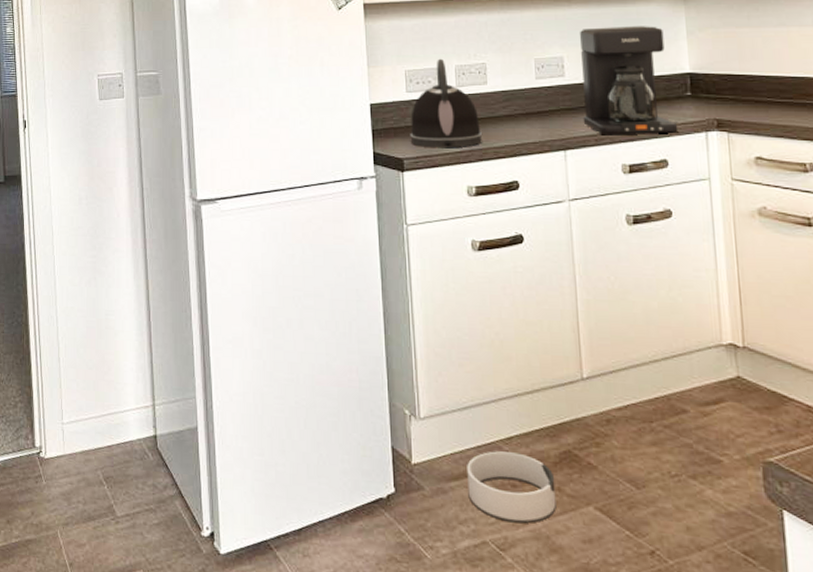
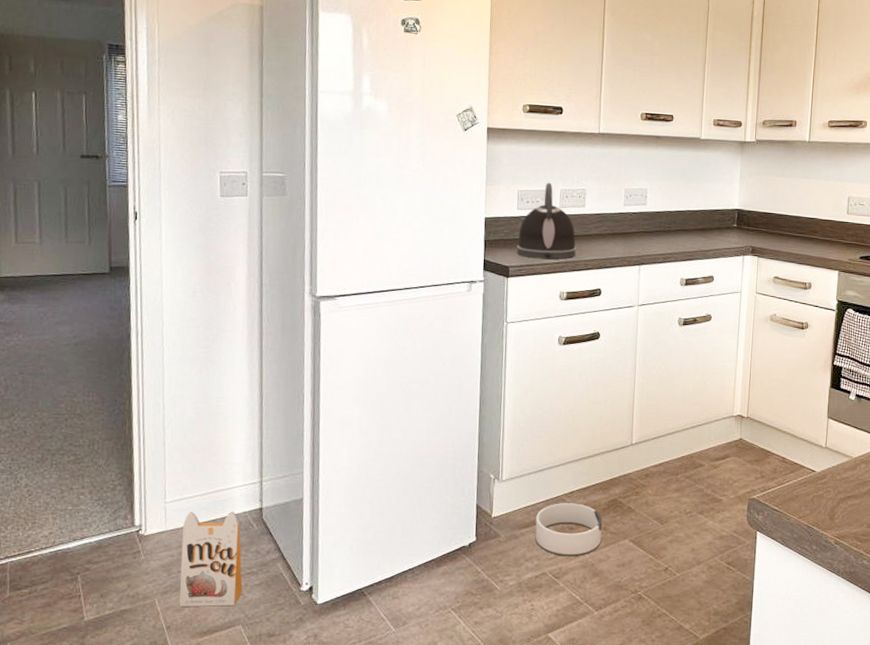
shopping bag: none [80,435,141,546] -> present [179,511,243,607]
coffee maker: present [580,26,678,136] -> none [656,167,724,256]

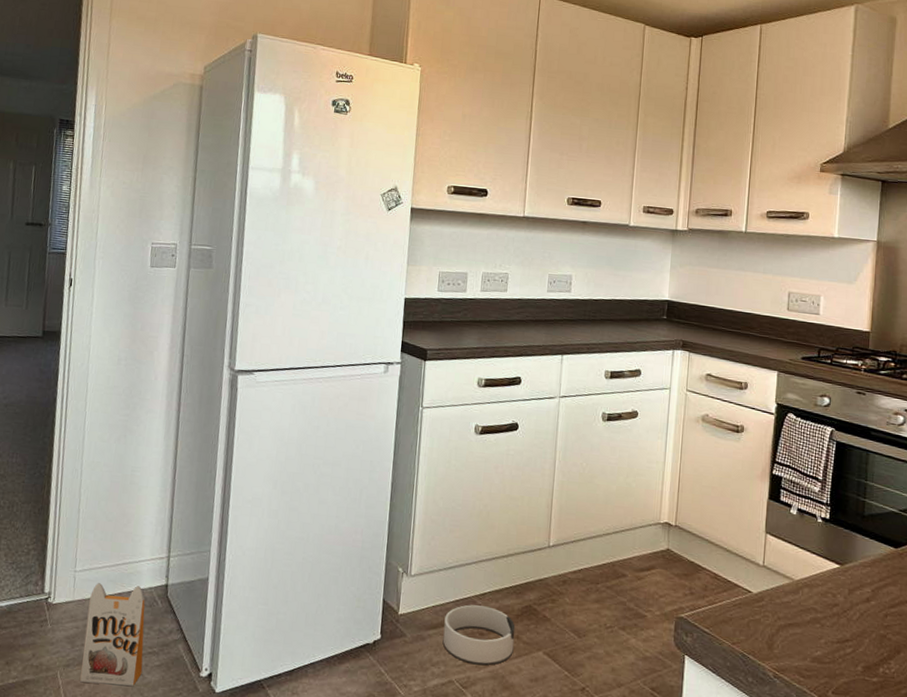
kettle: present [516,182,577,260] -> none [435,265,498,344]

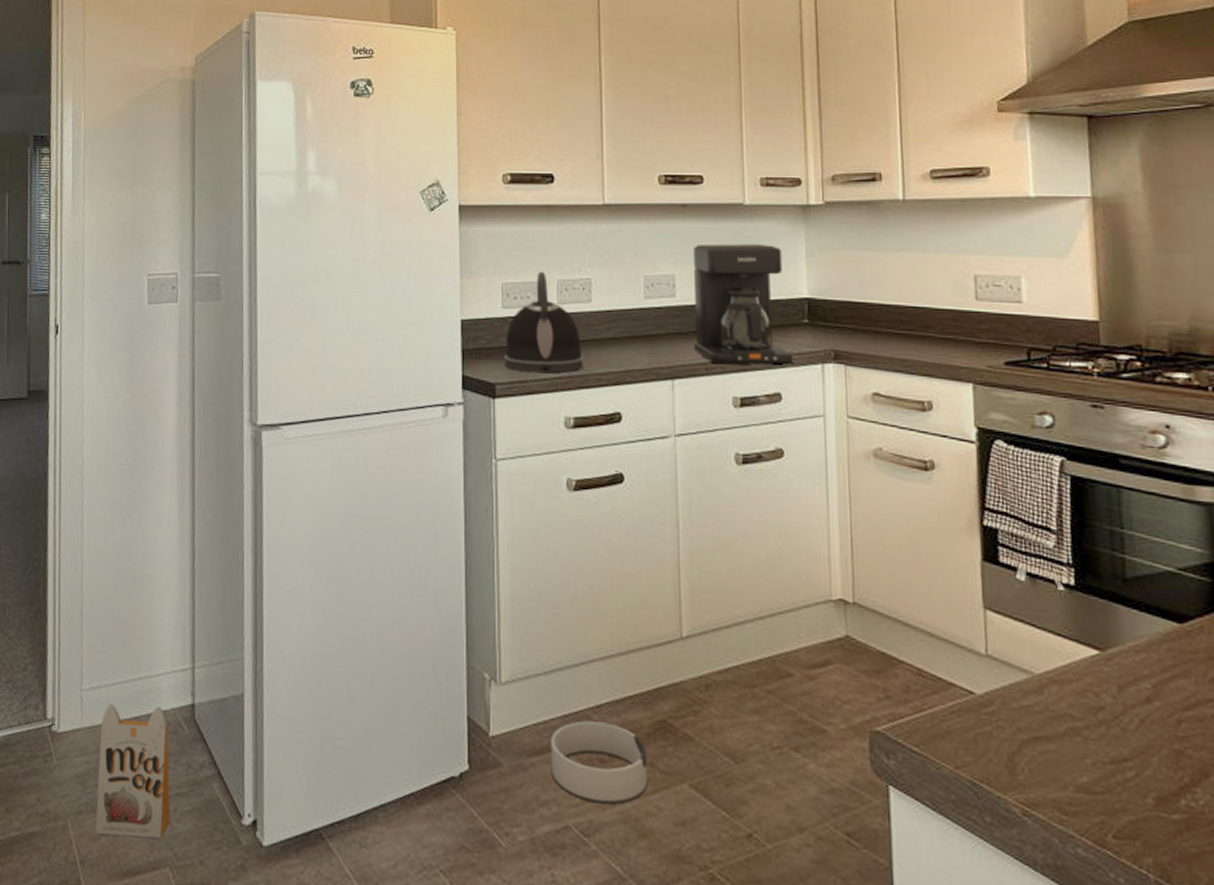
kettle: none [435,265,498,344] -> present [504,271,584,374]
coffee maker: none [580,253,653,349] -> present [693,244,794,365]

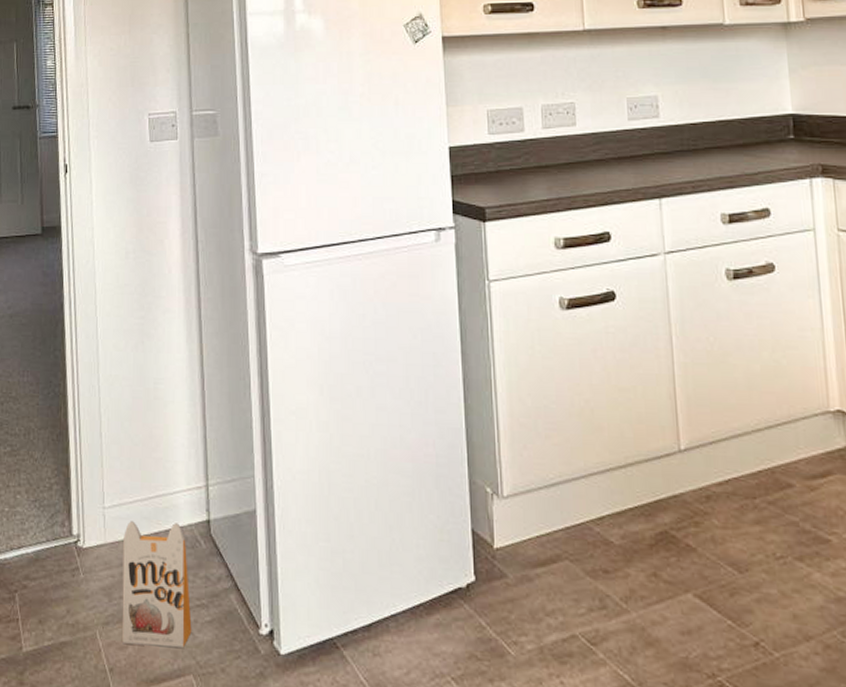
kettle: present [504,271,584,374] -> none [492,97,572,196]
pet bowl: present [551,720,648,805] -> none [554,532,652,614]
coffee maker: present [693,244,794,365] -> none [675,63,781,182]

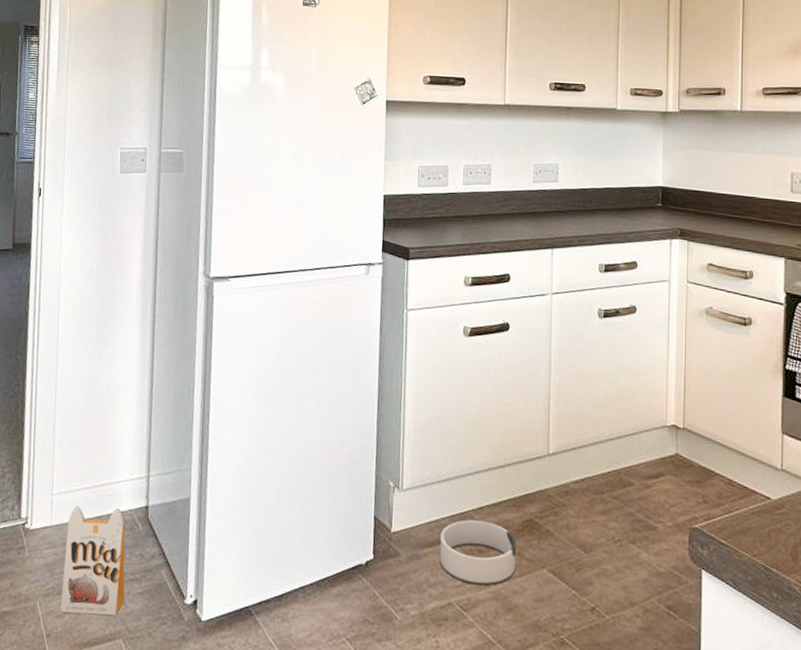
pet bowl: none [554,532,652,614] -> present [439,520,517,586]

